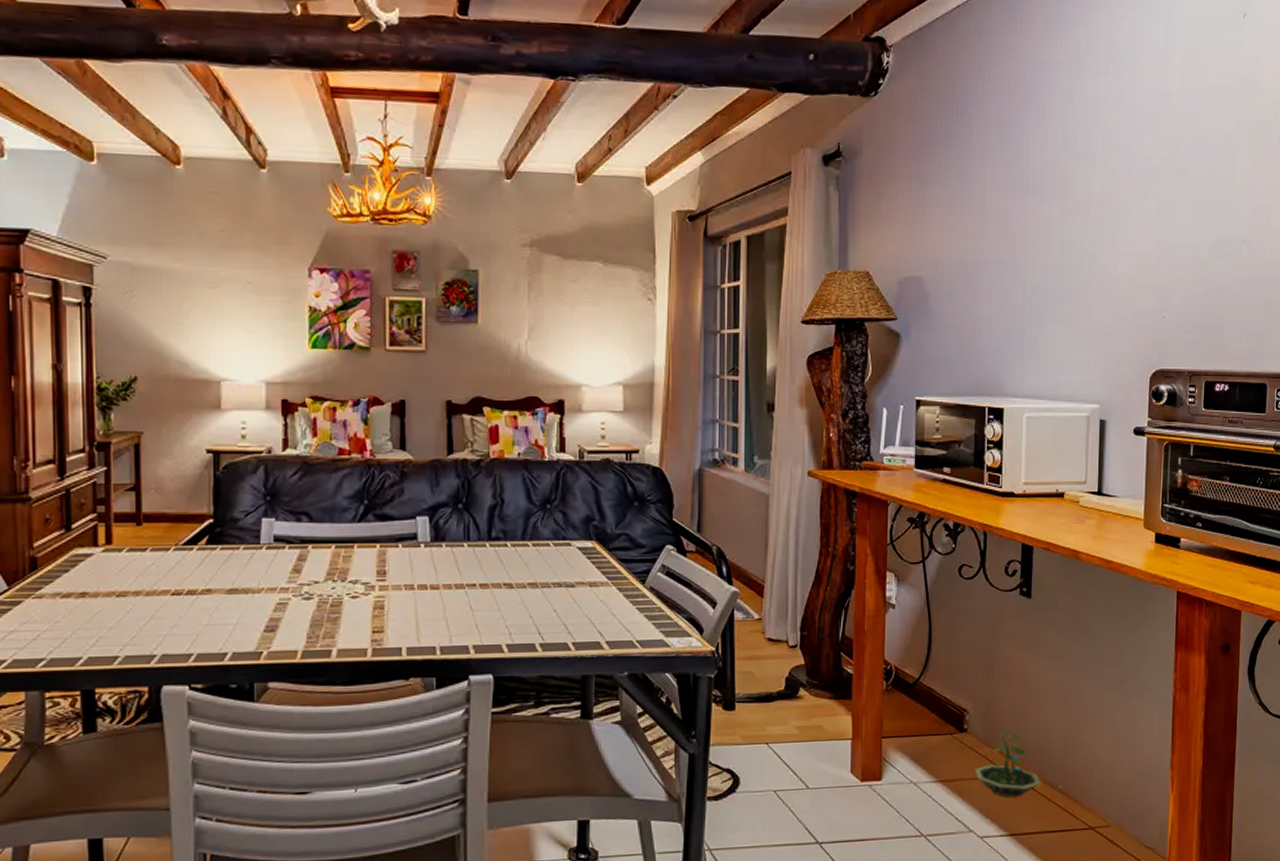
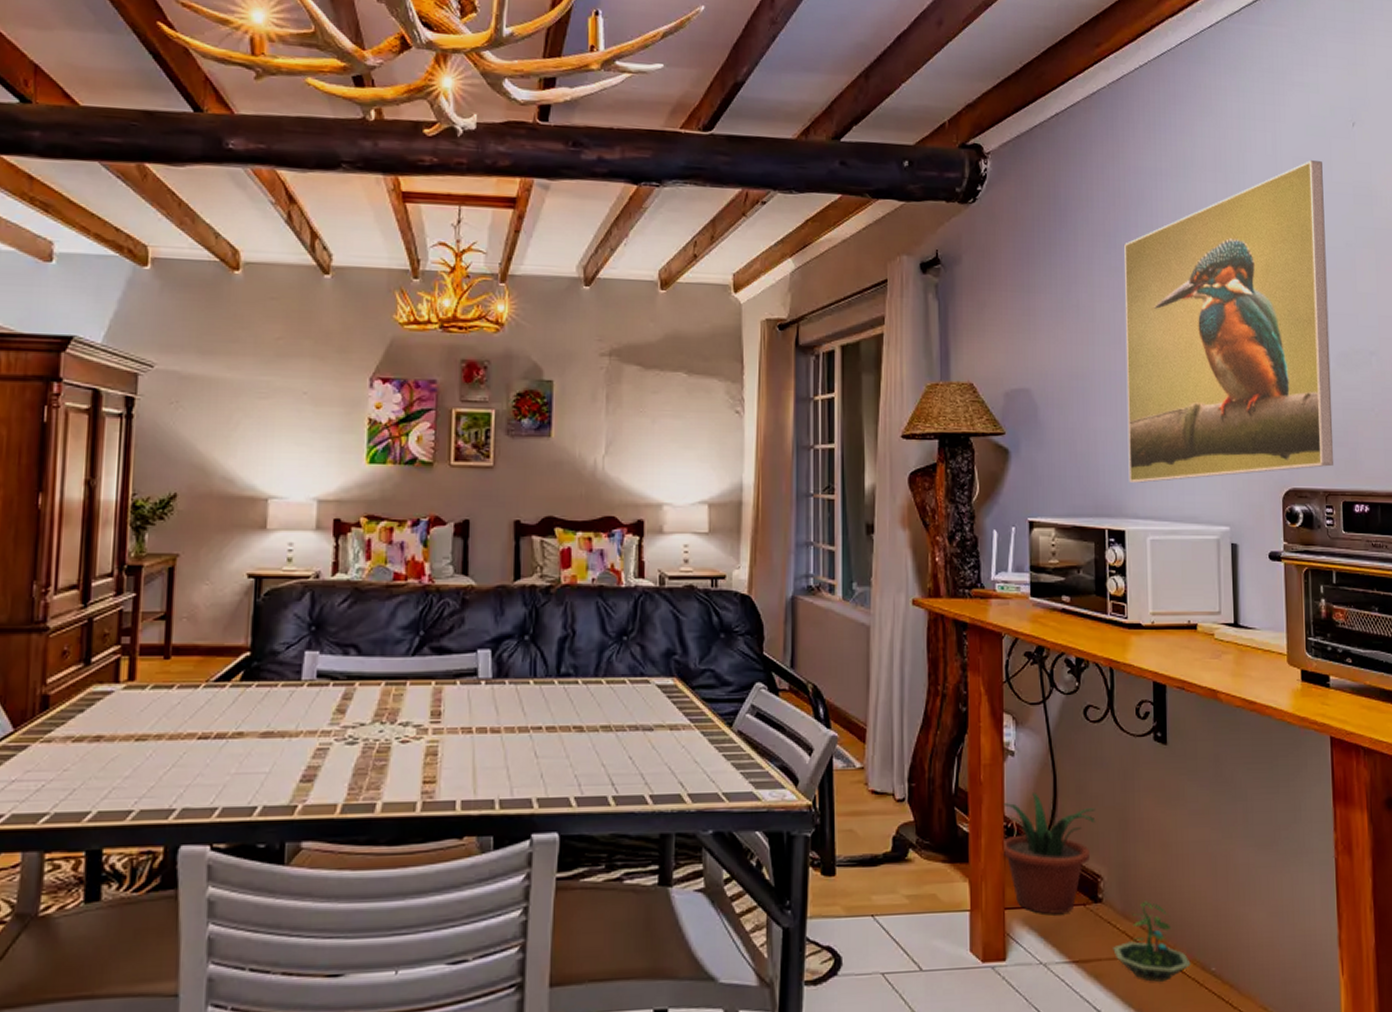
potted plant: none [880,640,965,743] -> present [1001,793,1096,915]
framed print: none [1009,52,1211,364] -> present [1124,160,1334,483]

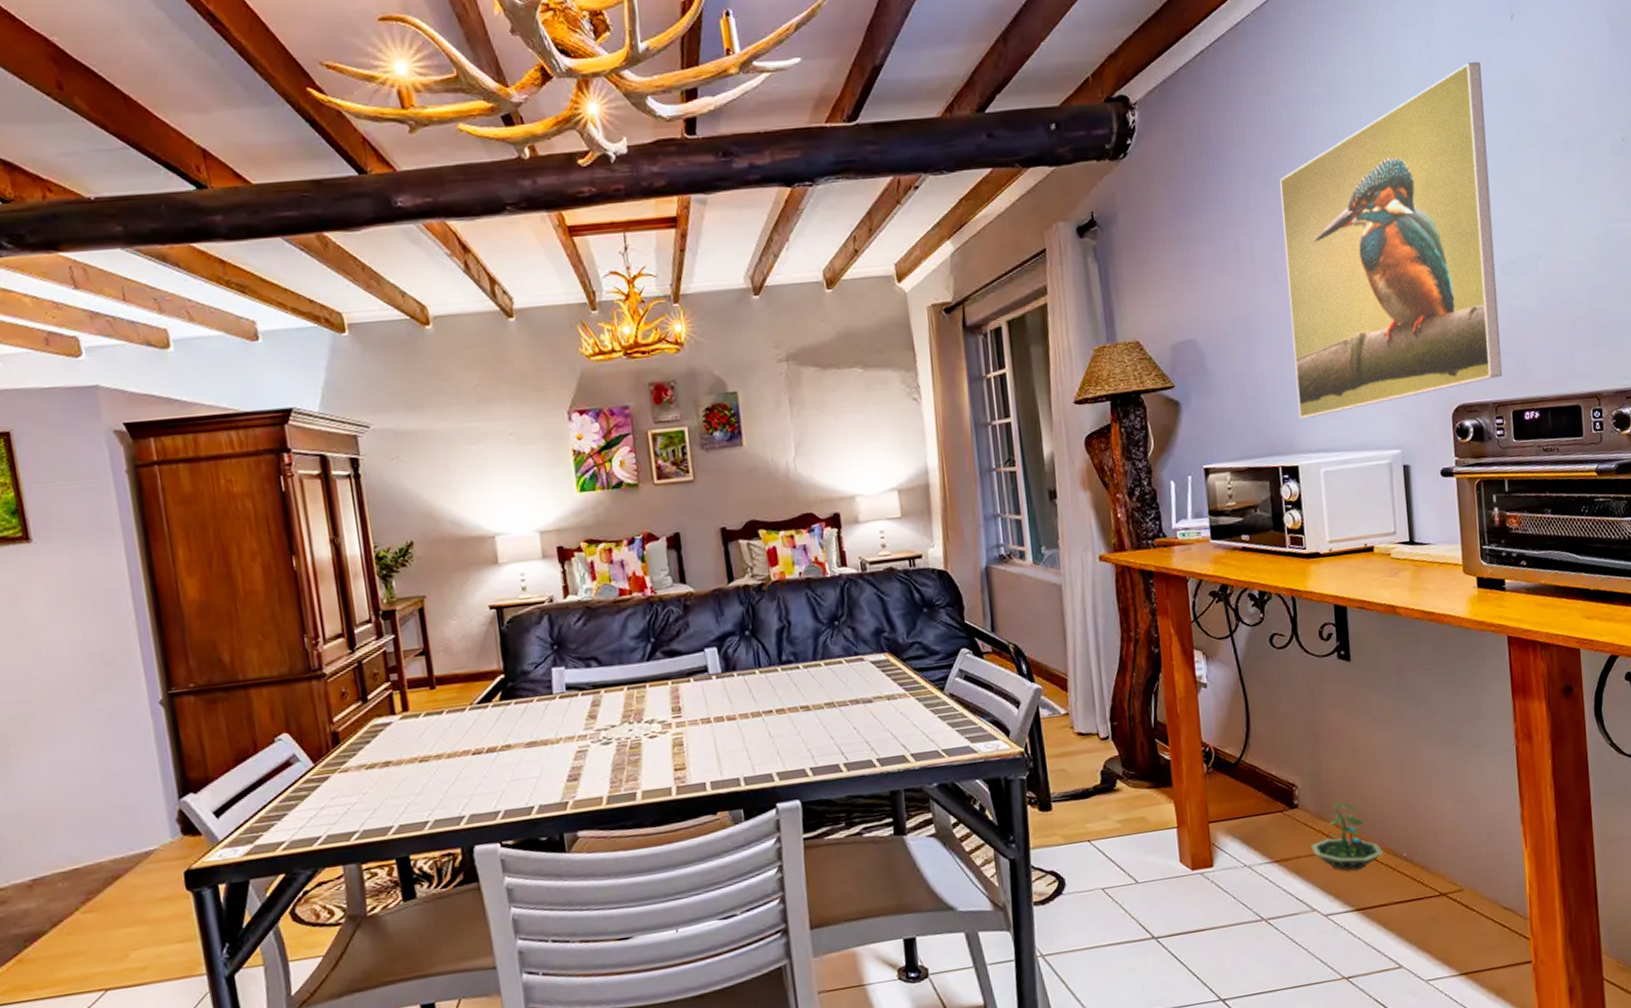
potted plant: present [1001,793,1096,915] -> none [1200,718,1288,823]

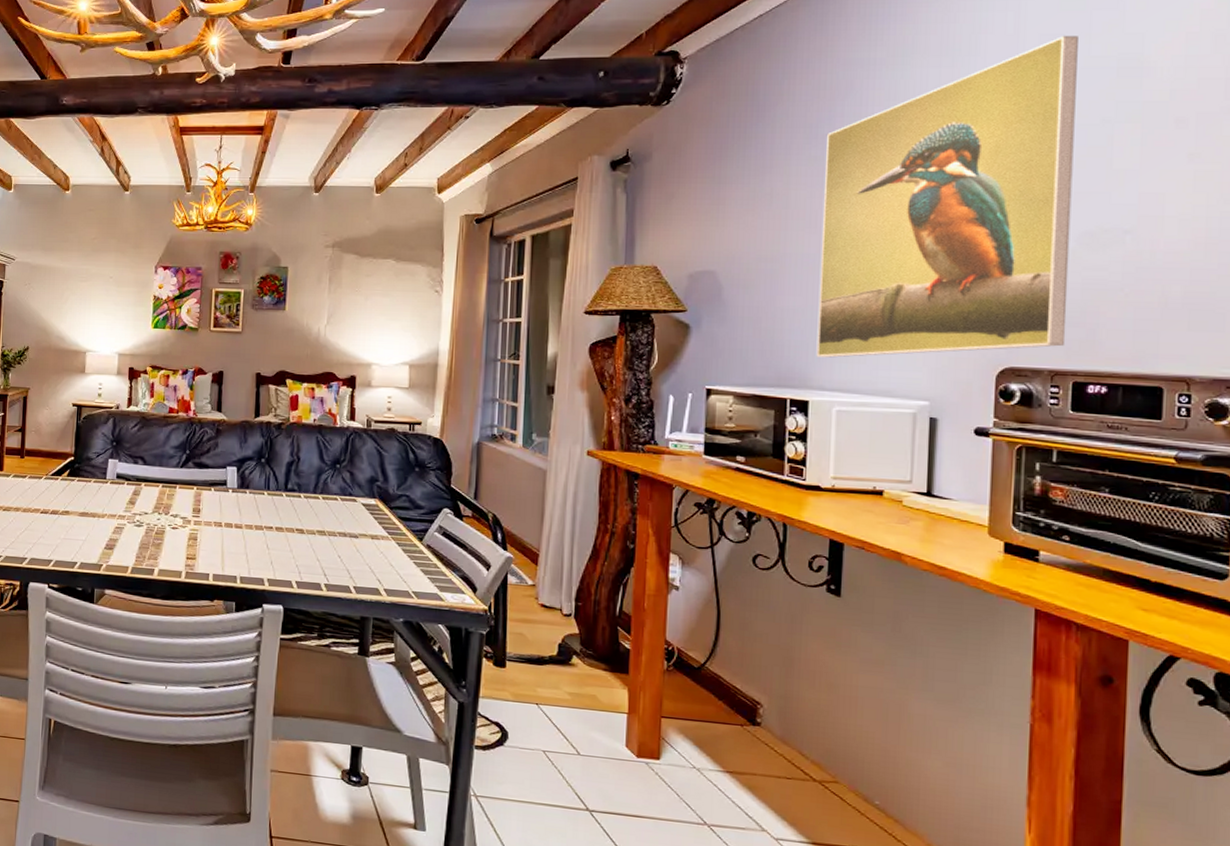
terrarium: present [1311,802,1384,871] -> none [769,731,852,804]

